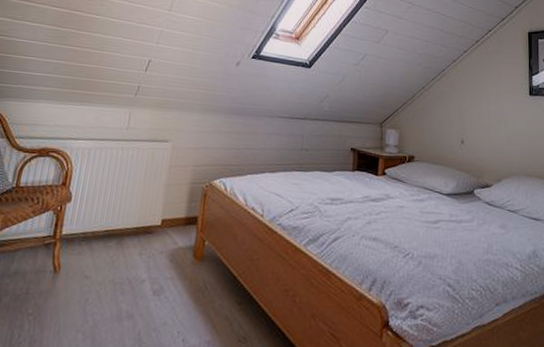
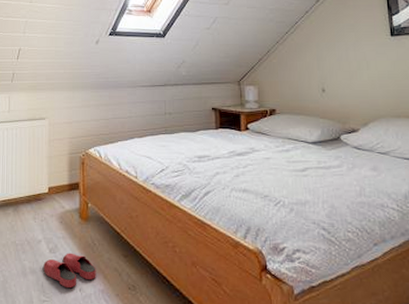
slippers: none [143,296,205,337] -> present [43,253,96,288]

